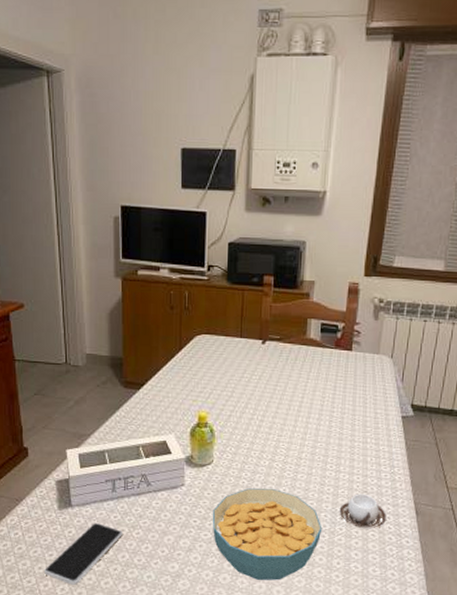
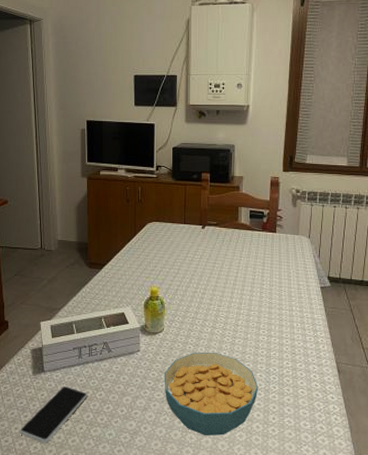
cup: present [339,493,386,528] -> none [272,355,313,386]

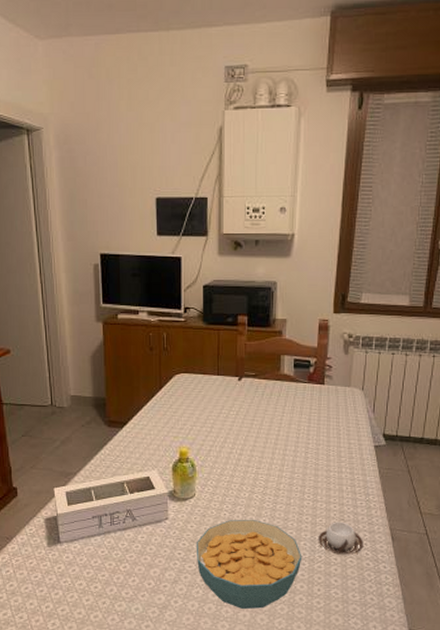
smartphone: present [19,386,87,443] -> none [34,558,110,619]
cup: none [272,355,313,386] -> present [318,521,363,555]

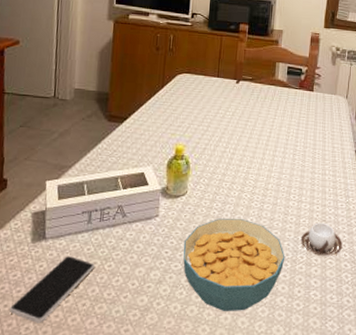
smartphone: none [34,558,110,619] -> present [9,256,95,323]

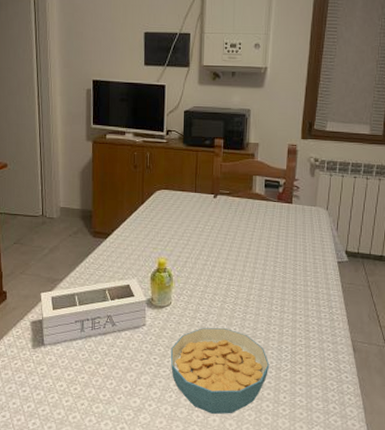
smartphone: present [9,256,95,323] -> none [17,361,90,419]
cup: present [300,222,342,256] -> none [284,332,327,364]

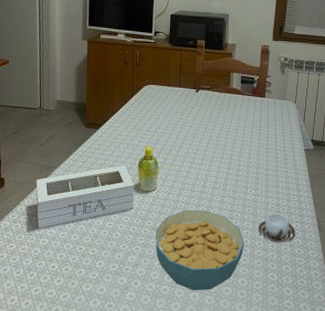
cup: none [284,332,327,364] -> present [258,213,295,243]

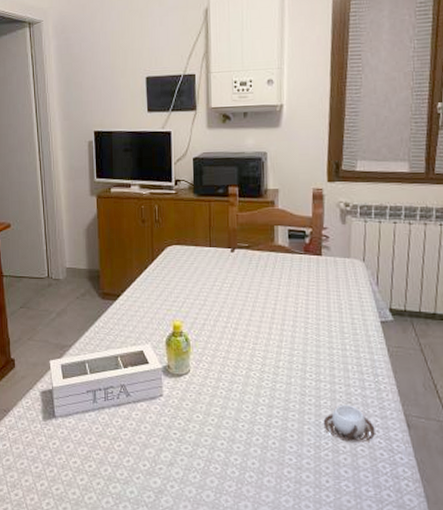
cereal bowl: present [155,210,245,290] -> none [191,398,307,500]

